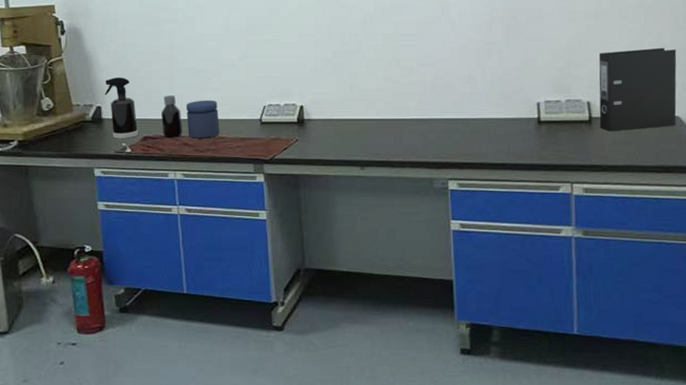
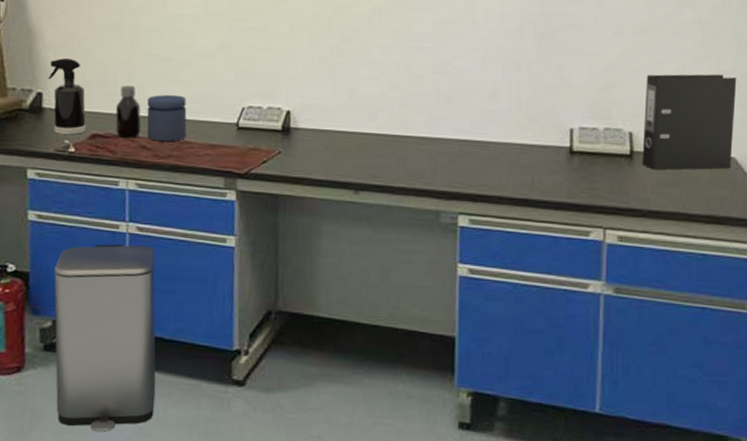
pedal bin: none [123,223,212,375] -> present [54,243,156,432]

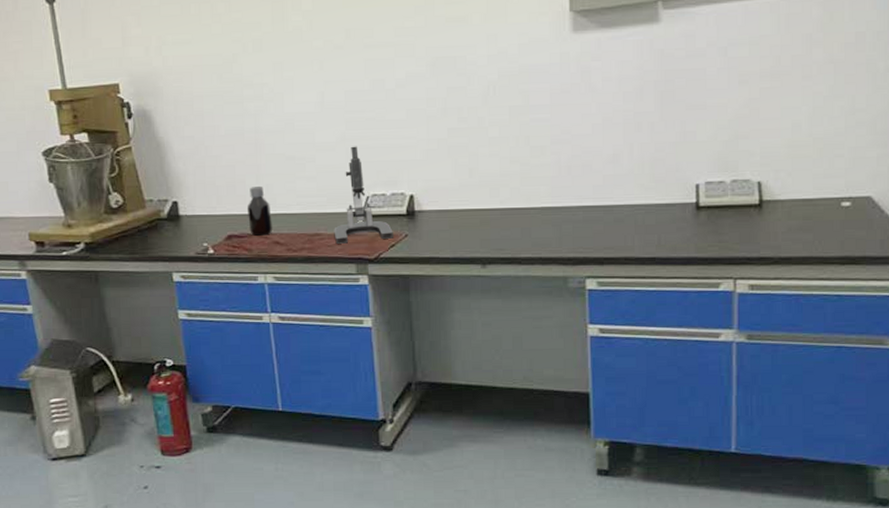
spray bottle: present [48,58,87,135] -> none [181,167,222,238]
pedal bin: present [54,243,156,432] -> none [208,332,312,499]
jar: present [147,94,187,142] -> none [275,190,316,236]
microscope: none [204,54,266,155] -> present [334,146,393,244]
binder: present [642,74,737,170] -> none [772,113,873,217]

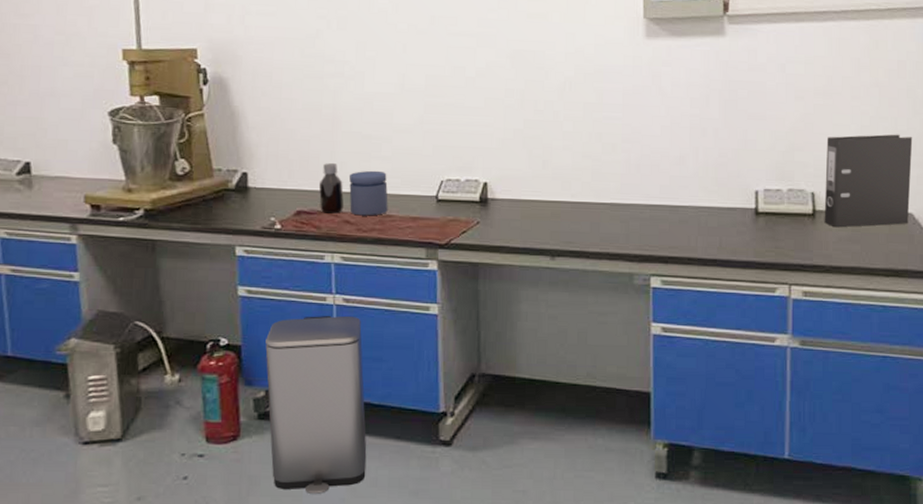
pedal bin: none [208,332,312,499] -> present [265,315,367,495]
jar: none [275,190,316,236] -> present [348,170,388,216]
microscope: present [334,146,393,244] -> none [405,130,465,227]
binder: none [772,113,873,217] -> present [824,134,913,228]

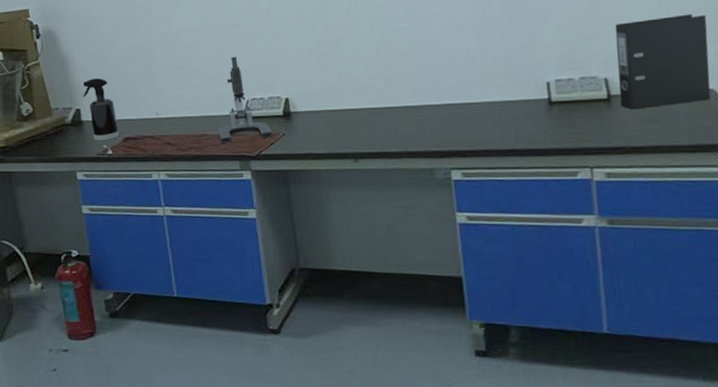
spray bottle: none [252,139,292,213] -> present [83,78,120,141]
pedal bin: present [265,315,367,495] -> none [109,224,207,381]
bottle: present [318,163,344,214] -> none [140,94,164,138]
jar: present [348,170,388,216] -> none [165,96,203,137]
microscope: none [405,130,465,227] -> present [218,56,272,143]

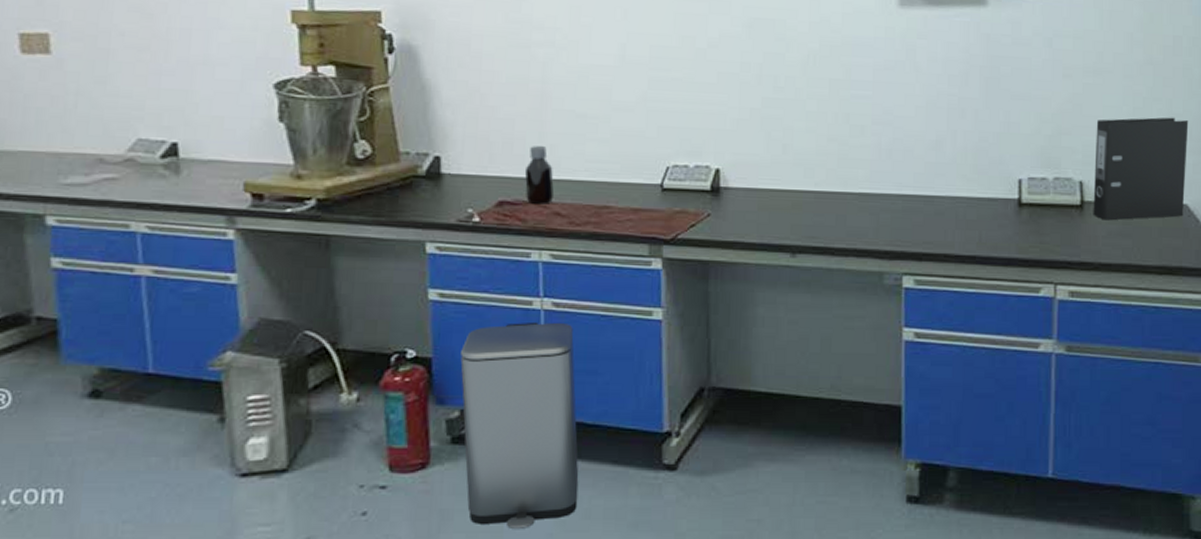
spray bottle: present [83,78,120,141] -> none [446,117,492,203]
pedal bin: none [109,224,207,381] -> present [460,321,579,530]
bottle: none [140,94,164,138] -> present [524,146,554,204]
microscope: present [218,56,272,143] -> none [625,108,694,220]

